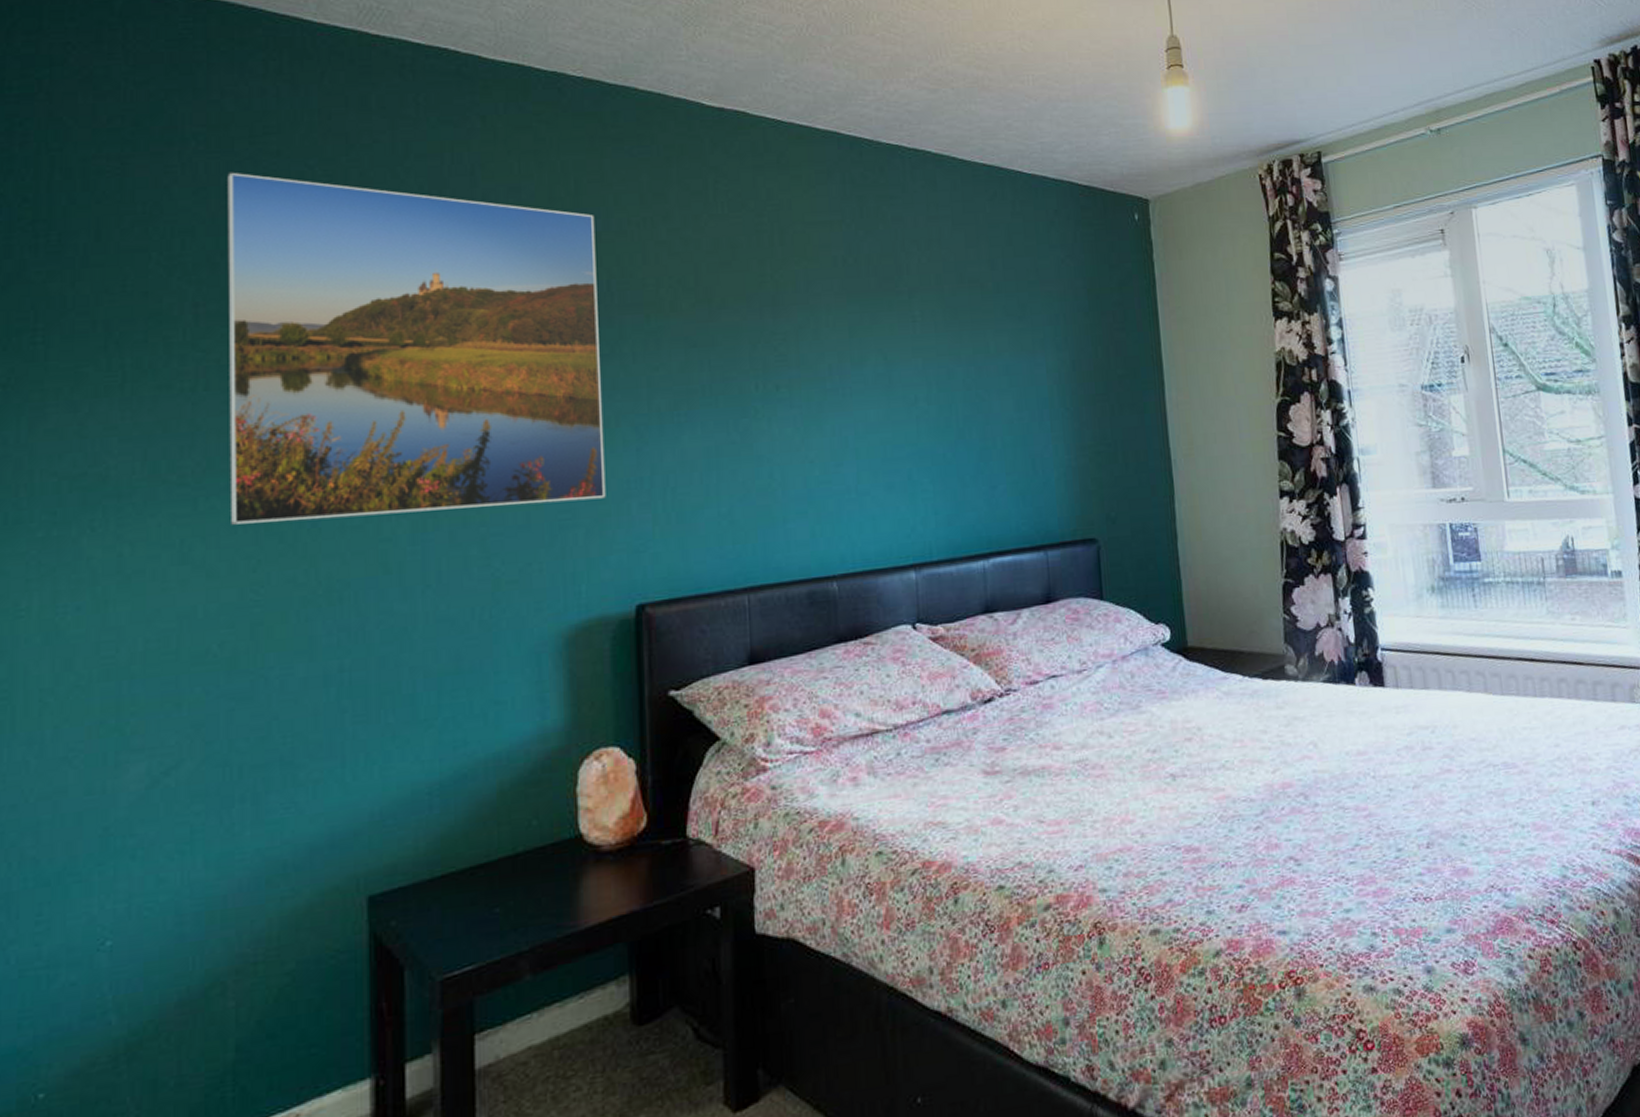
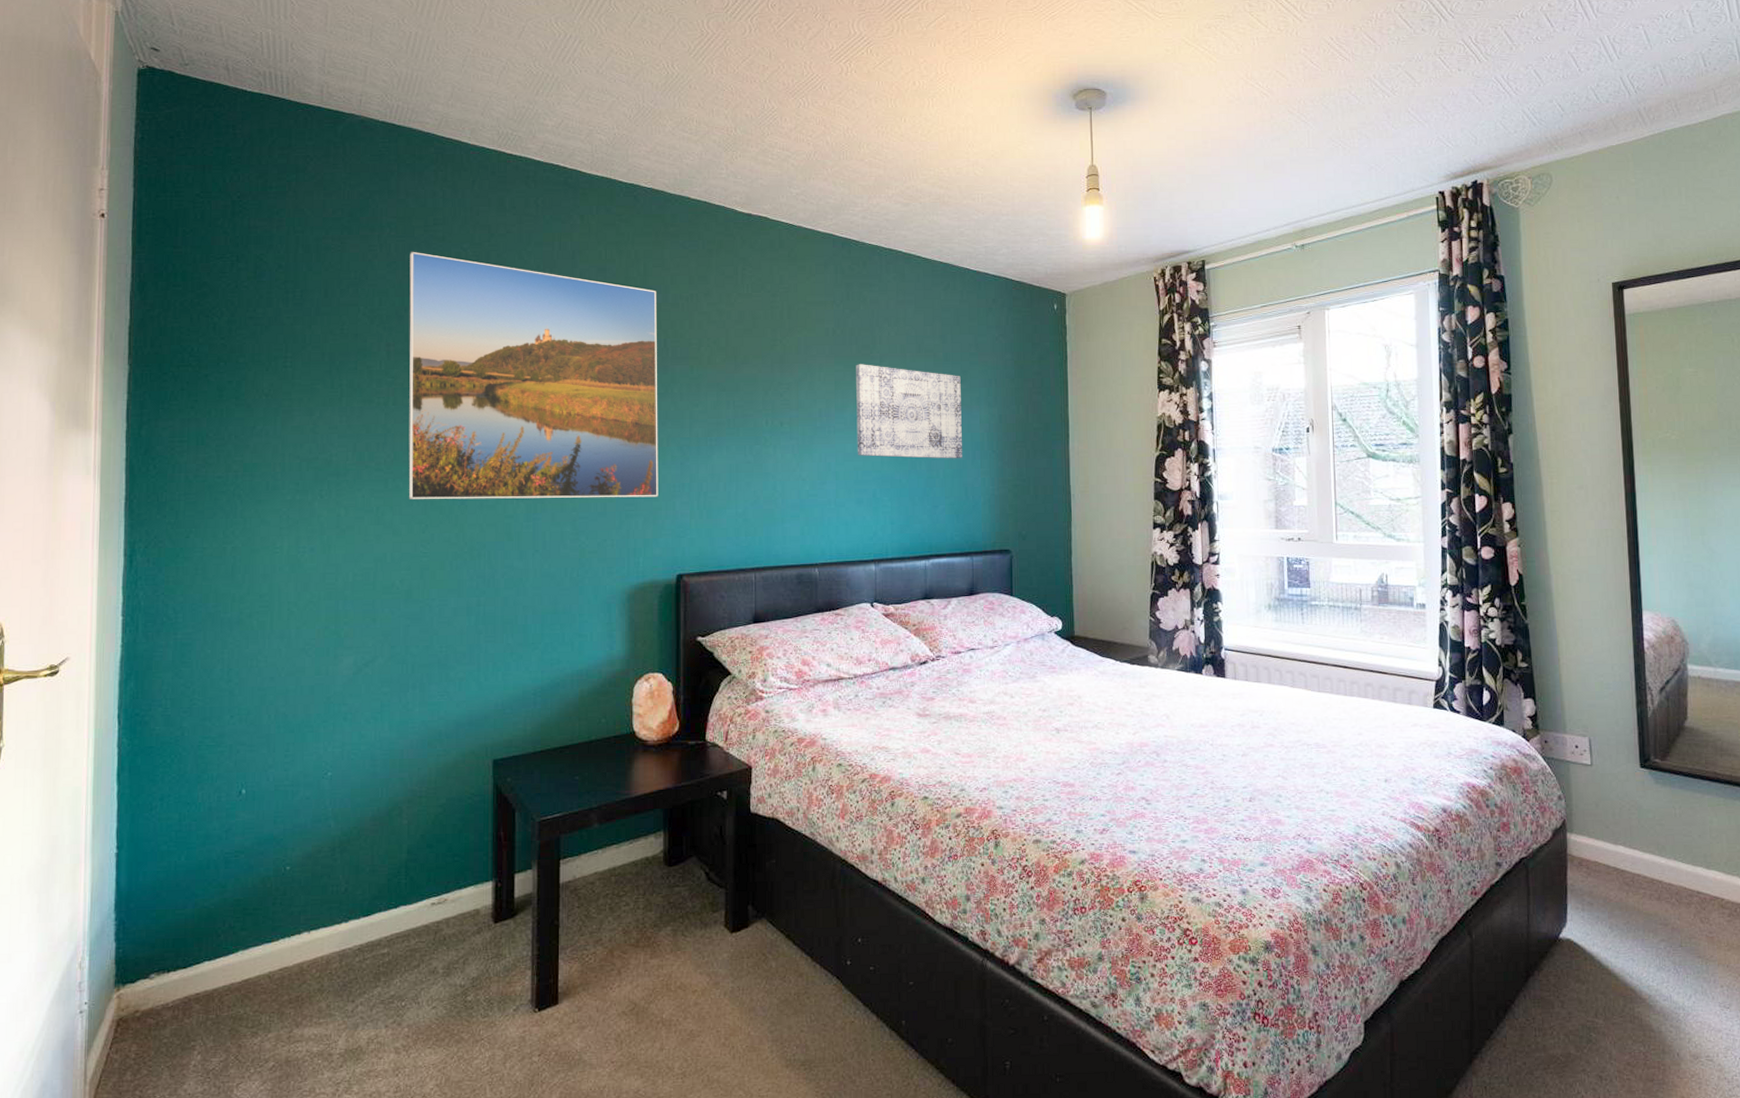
wall art: none [876,302,1026,425] -> present [856,364,962,459]

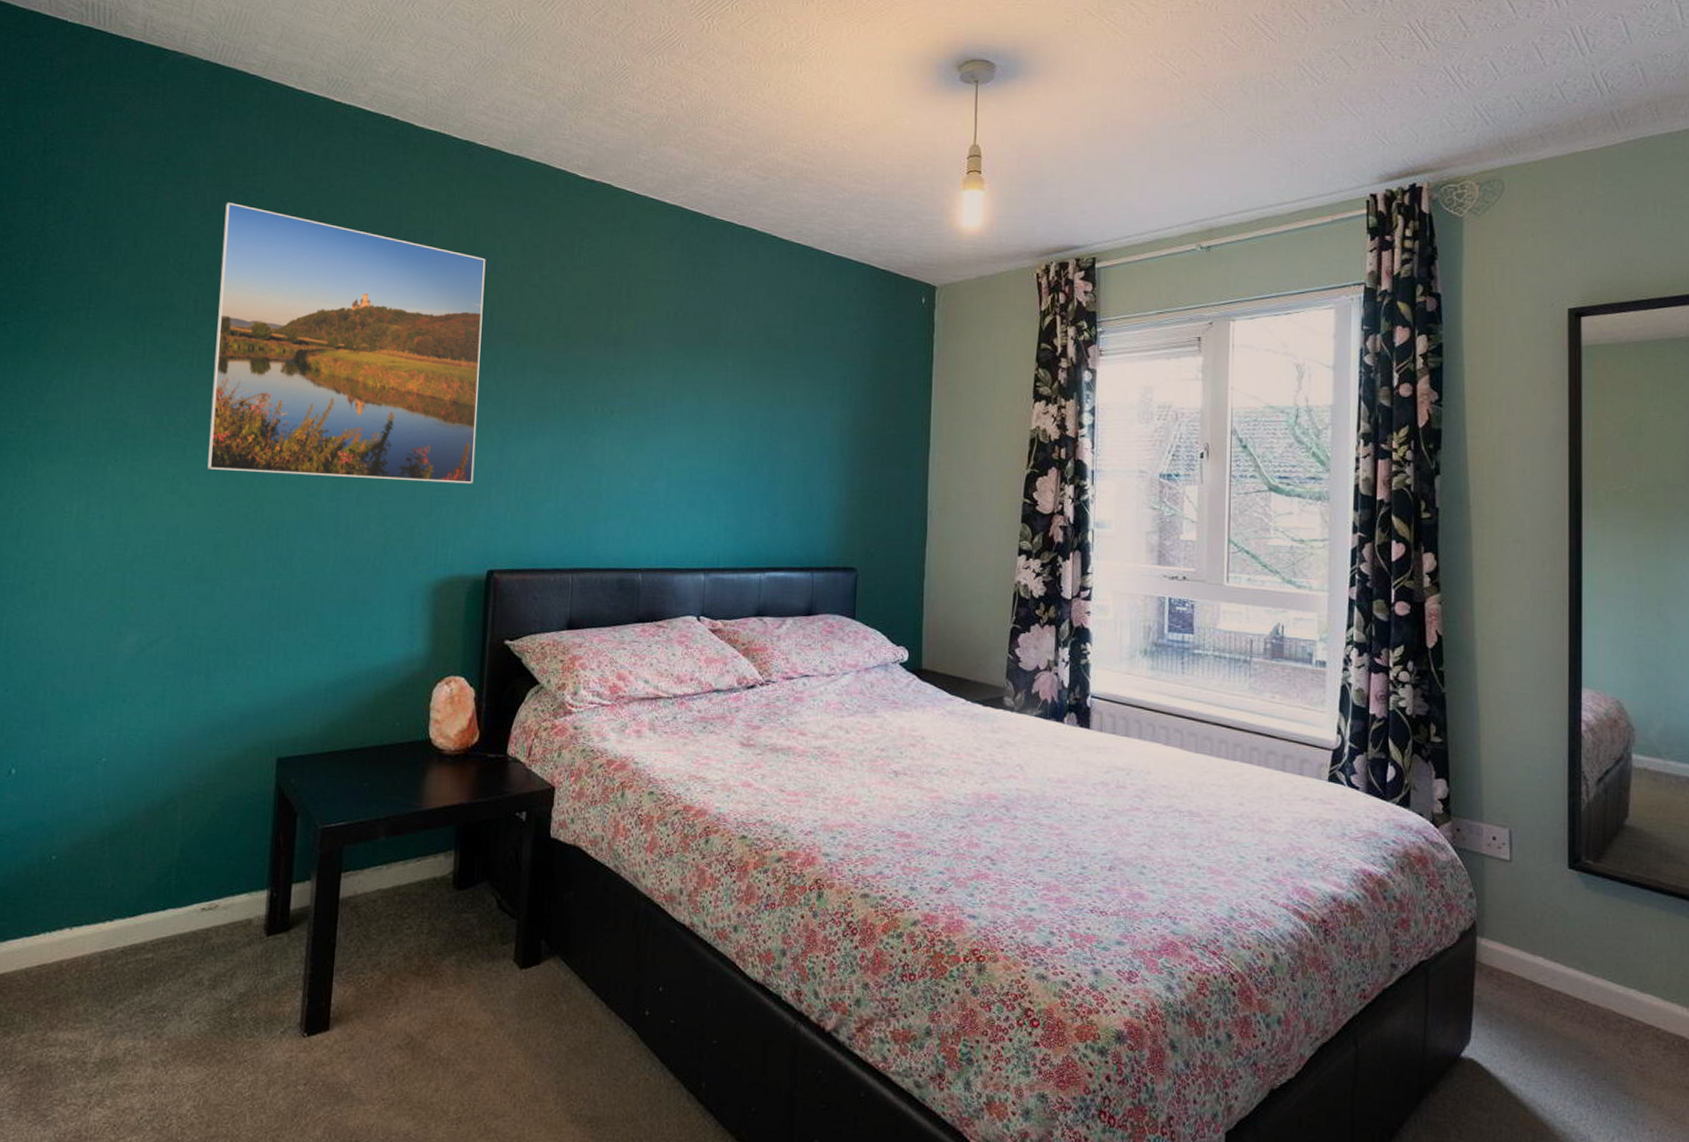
wall art: present [856,364,962,459] -> none [692,351,813,463]

